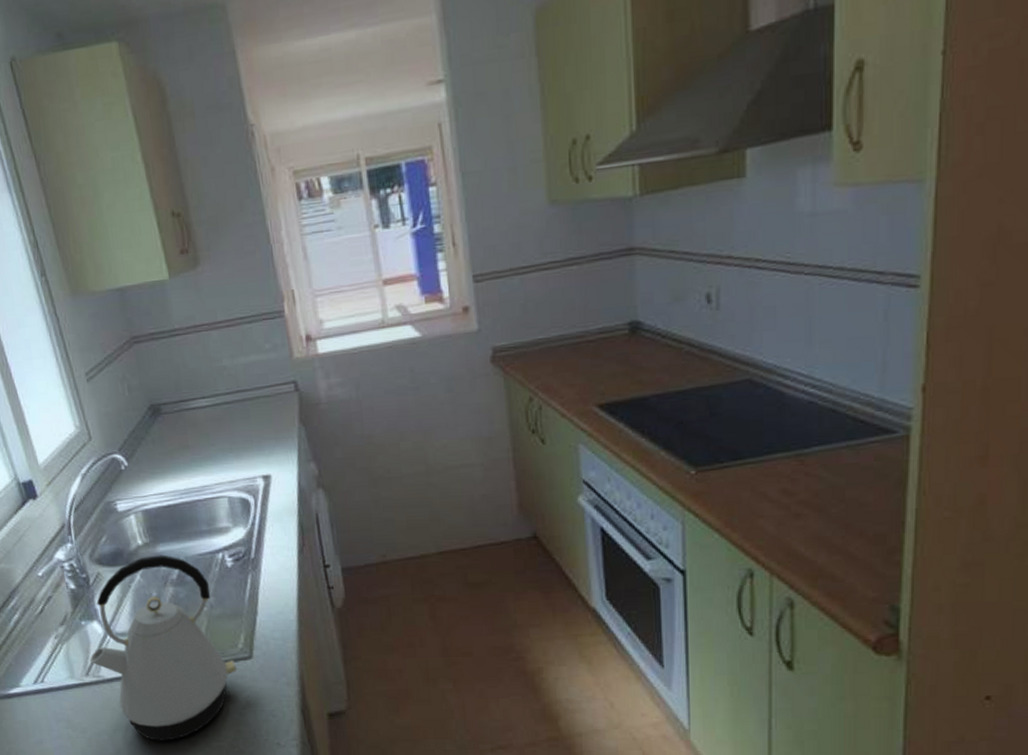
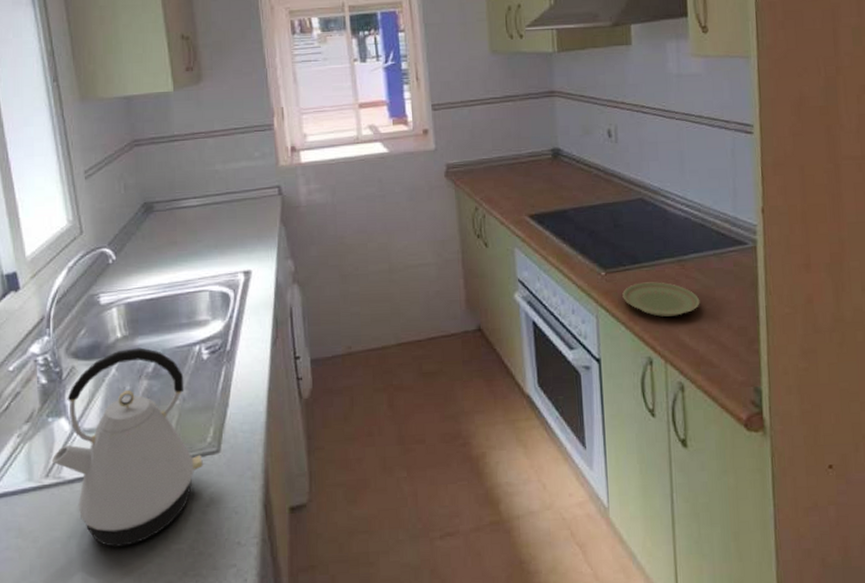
plate: none [718,481,823,522] -> present [622,282,700,317]

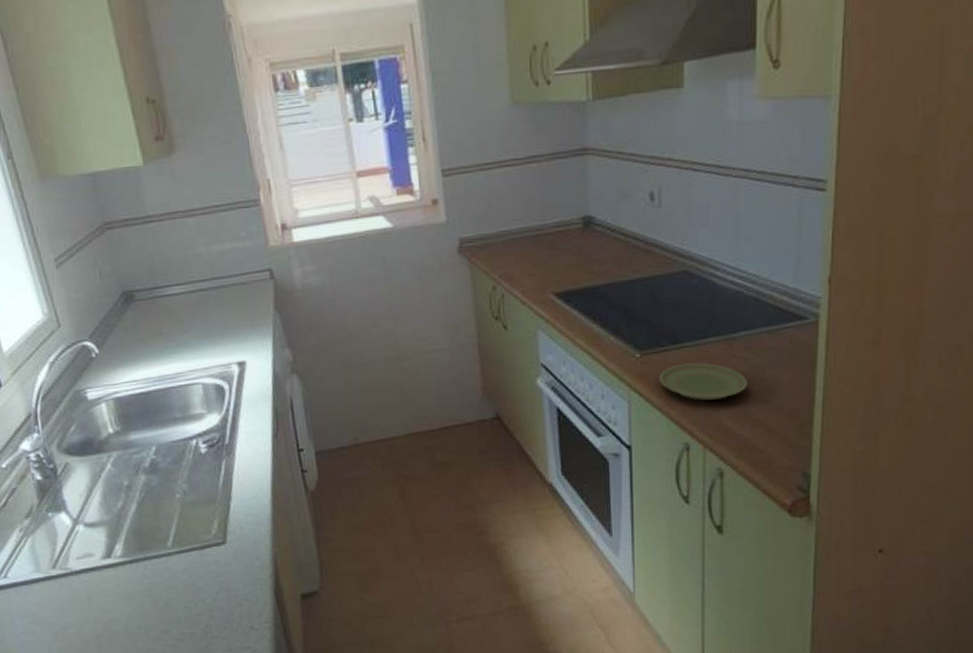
kettle: present [51,347,204,547] -> none [56,443,211,631]

